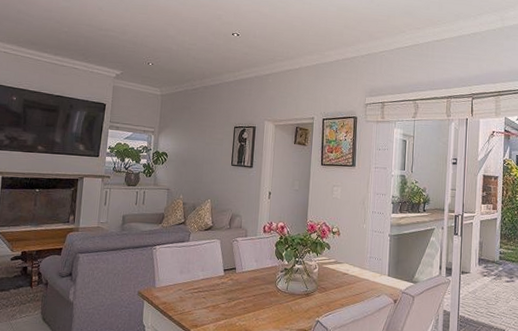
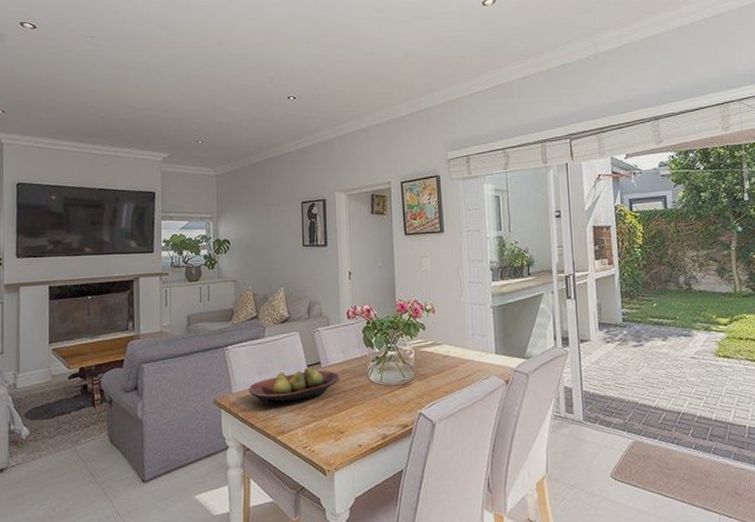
fruit bowl: none [170,271,252,302] -> present [248,367,340,406]

